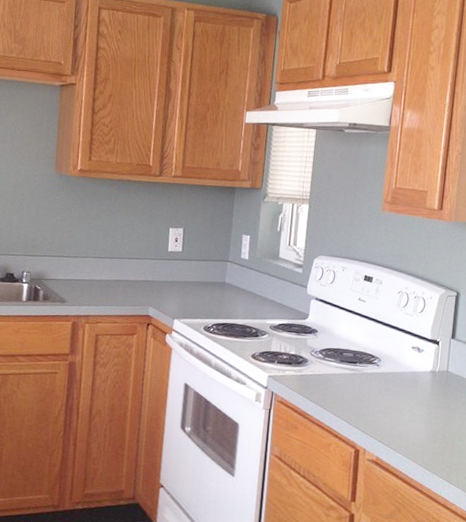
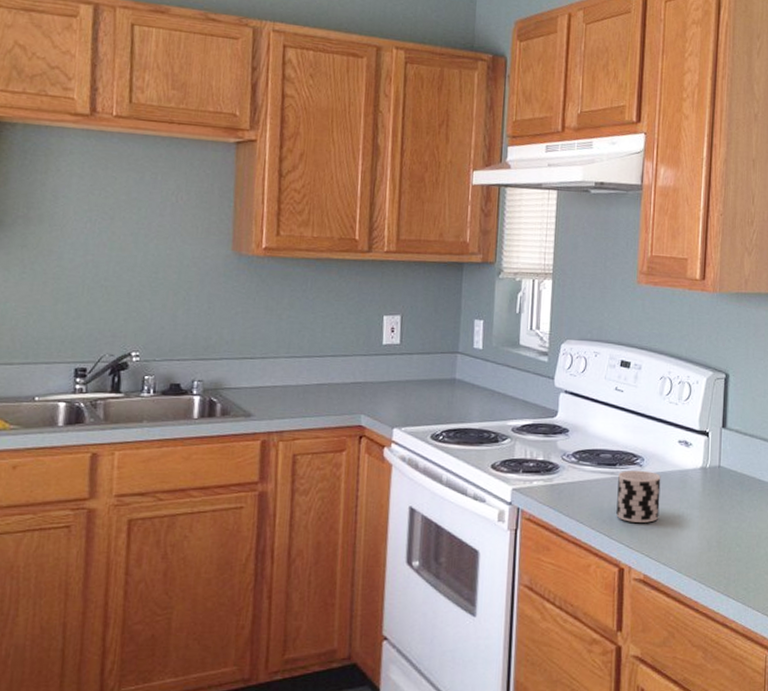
cup: none [355,368,395,414] -> present [616,470,661,523]

